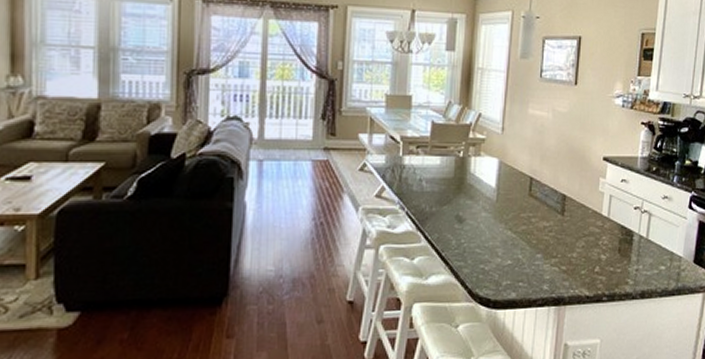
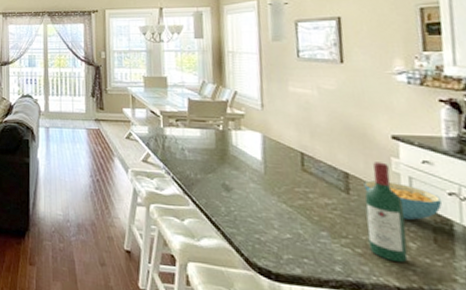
wine bottle: none [572,183,602,275] -> present [364,162,408,263]
cereal bowl: none [576,201,630,234] -> present [364,180,443,220]

